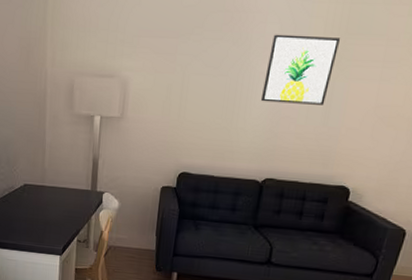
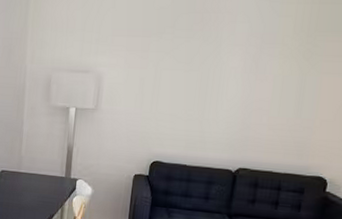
wall art: present [260,34,341,105] -> none [231,32,311,98]

